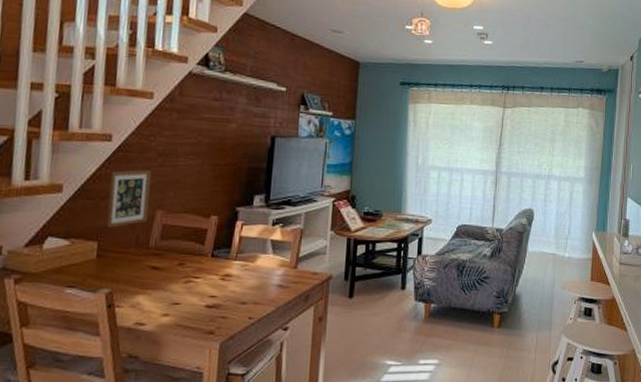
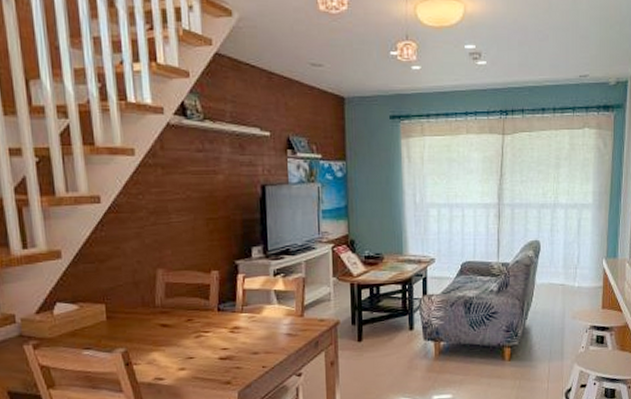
picture frame: present [106,170,152,228] -> none [106,229,149,290]

